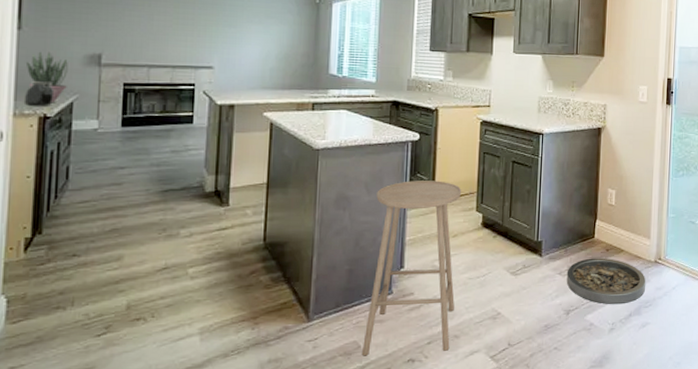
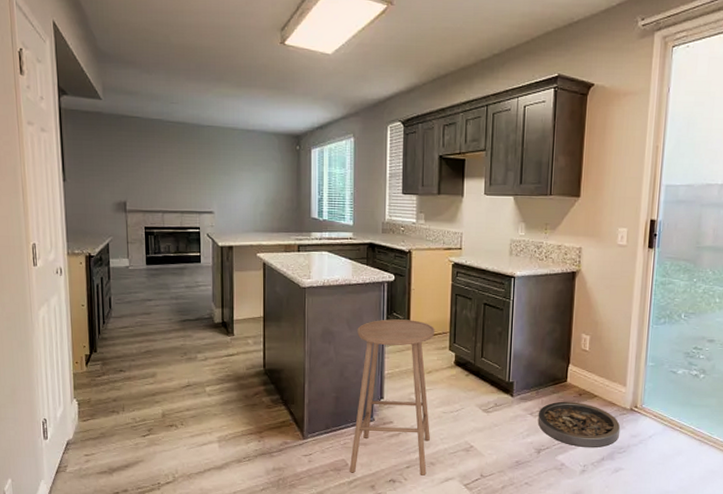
jar: present [23,80,55,108] -> none [73,224,95,248]
potted plant: present [25,51,68,104] -> none [71,200,103,244]

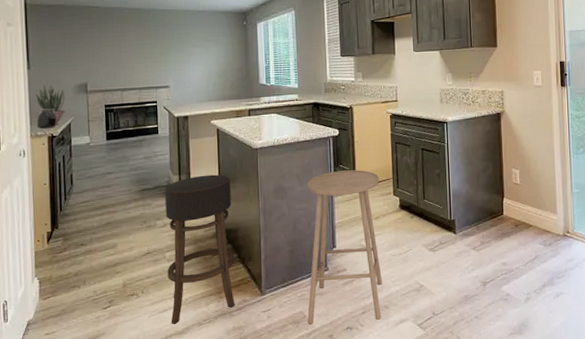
potted plant: none [71,200,103,244] -> present [35,85,65,125]
jar: none [73,224,95,248] -> present [36,107,57,129]
bar stool: none [206,311,276,459] -> present [164,174,235,324]
pet bowl: present [537,401,621,447] -> none [480,233,557,276]

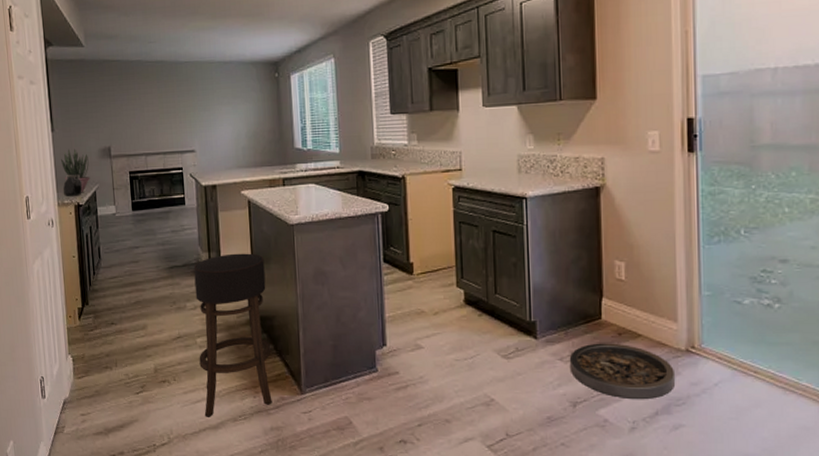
stool: present [307,170,382,325] -> none [352,254,443,435]
pet bowl: none [480,233,557,276] -> present [569,343,676,399]

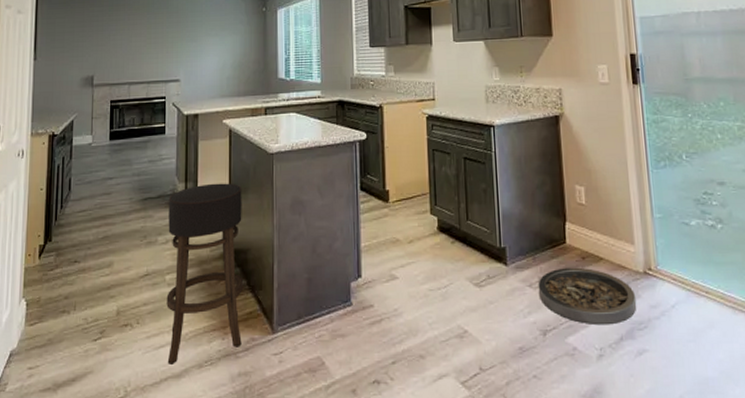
potted plant: present [60,148,90,193] -> none [39,77,69,123]
jar: present [63,173,83,197] -> none [38,102,60,127]

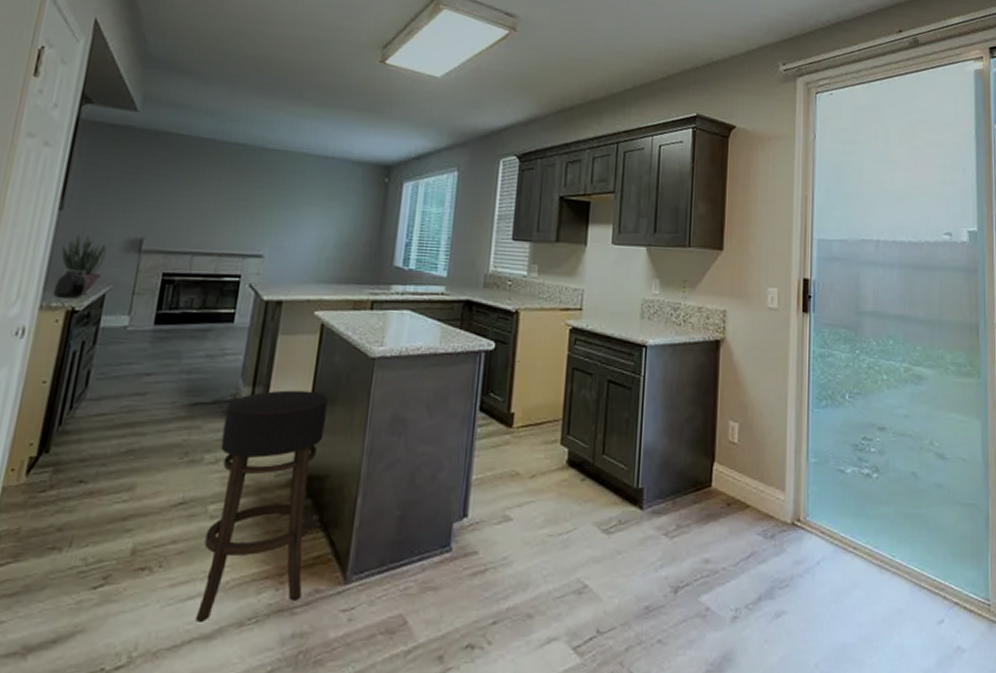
jar: none [38,102,60,127] -> present [52,267,88,300]
potted plant: none [39,77,69,123] -> present [61,235,107,295]
pet bowl: present [538,267,637,324] -> none [674,515,781,581]

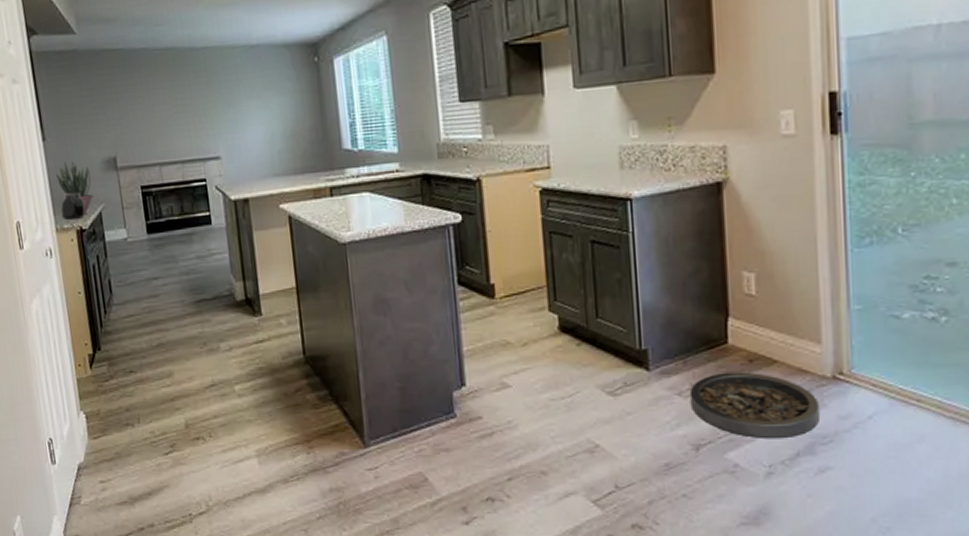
bar stool: present [195,390,328,622] -> none [226,280,330,479]
pet bowl: none [674,515,781,581] -> present [689,372,821,438]

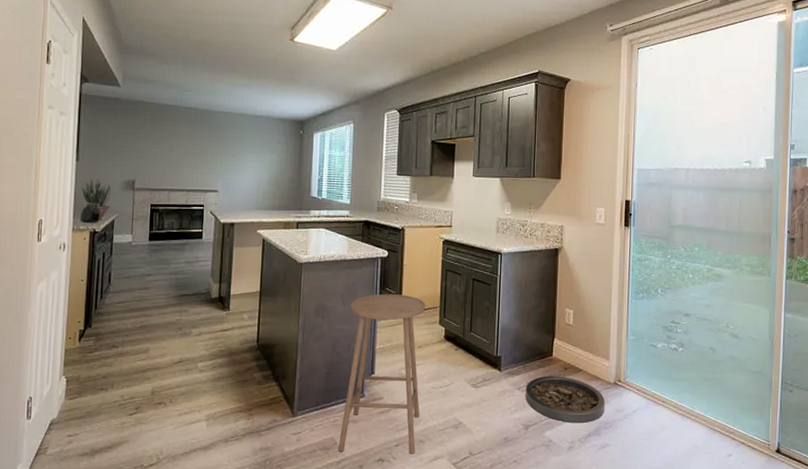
stool: none [419,273,537,491] -> present [337,294,426,454]

